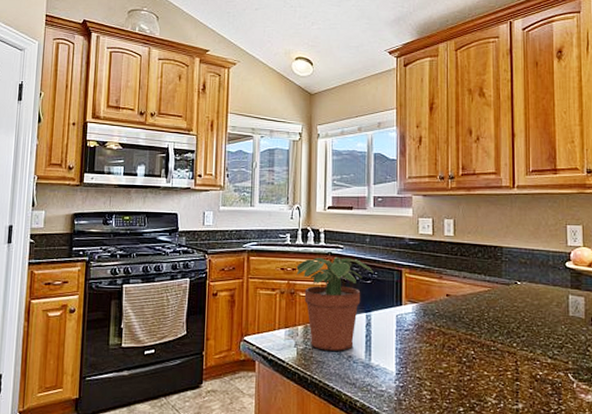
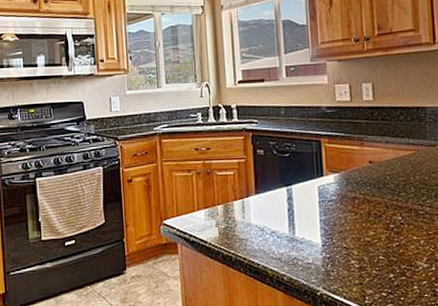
potted plant: present [296,257,374,351] -> none [211,132,292,228]

